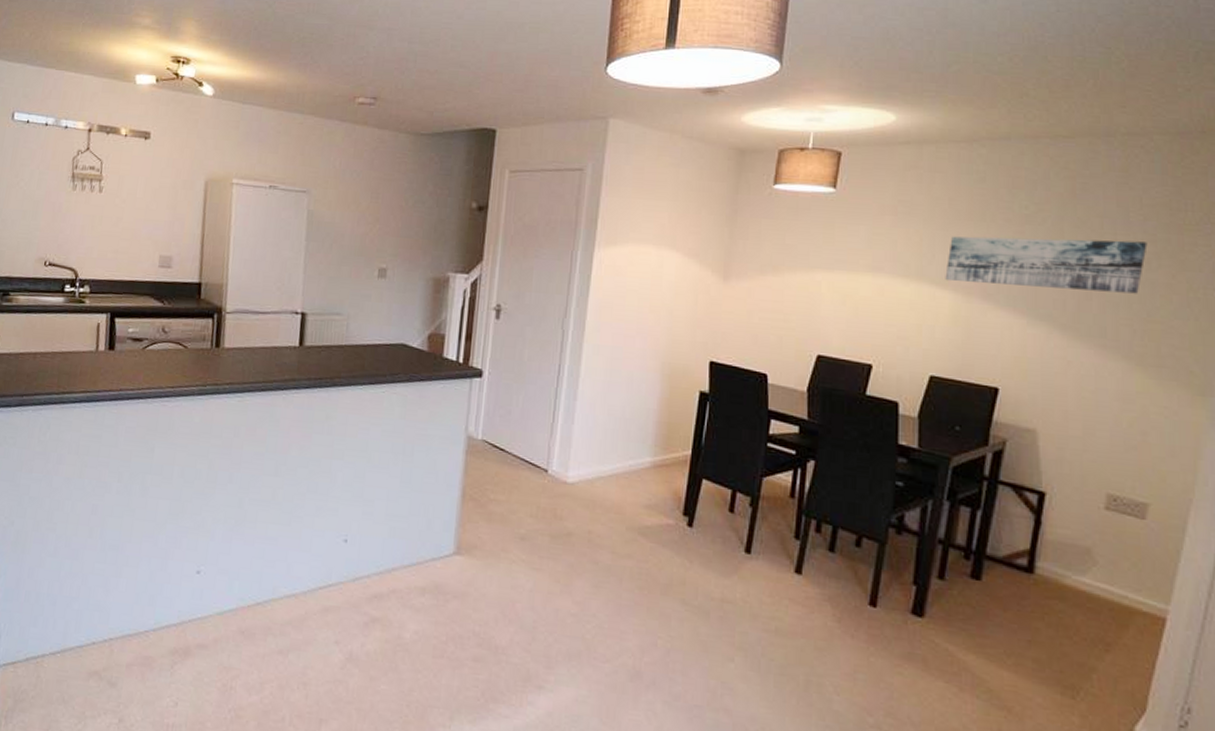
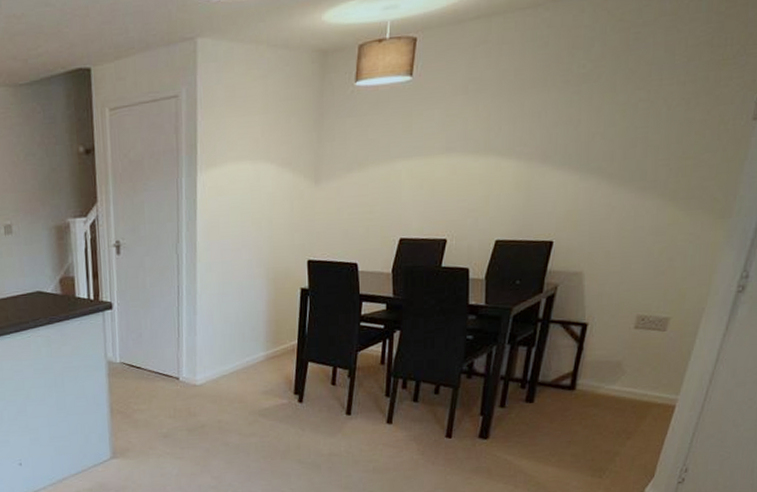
wall art: present [945,236,1148,294] -> none [510,83,689,151]

